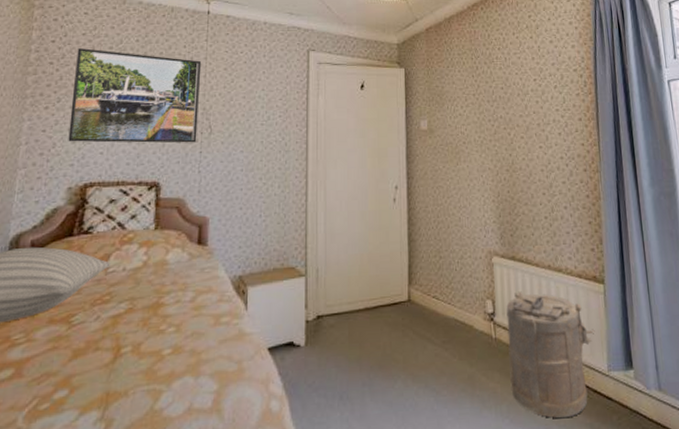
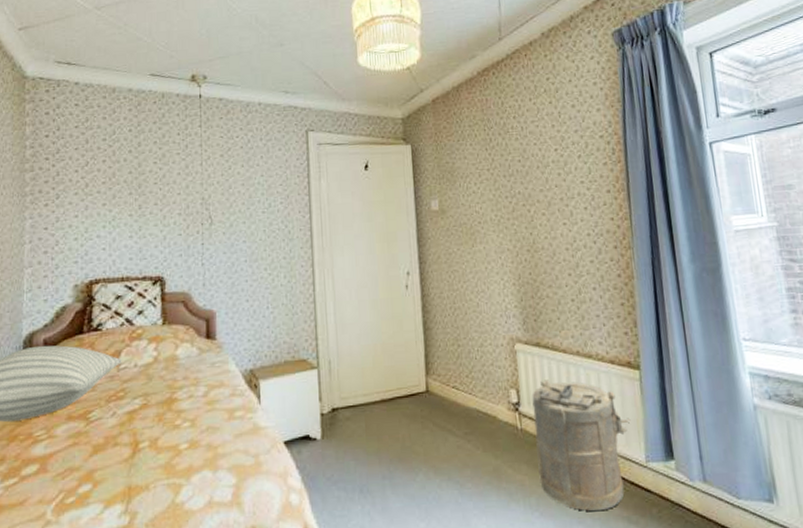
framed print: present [68,48,202,143] -> none [70,141,198,239]

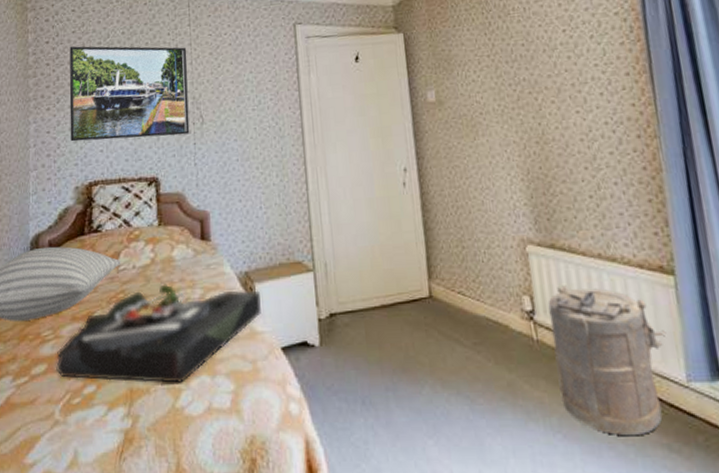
serving tray: none [48,382,265,480] -> present [55,284,261,384]
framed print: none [70,141,198,239] -> present [69,46,190,142]

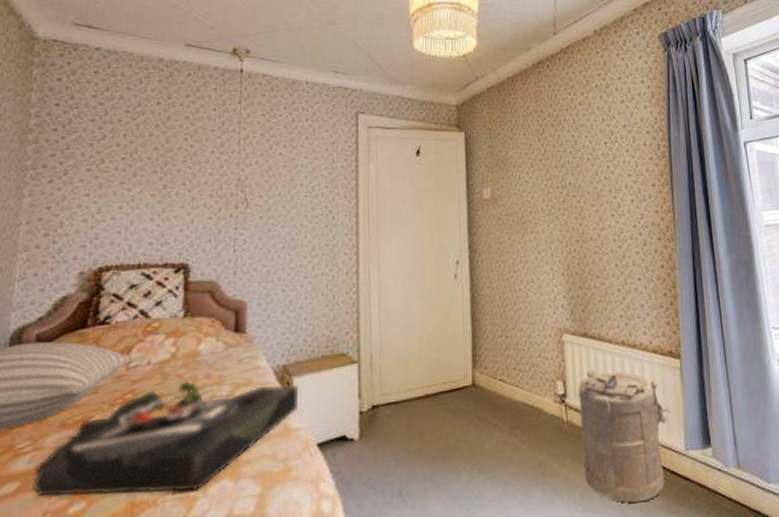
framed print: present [69,46,190,142] -> none [78,112,235,221]

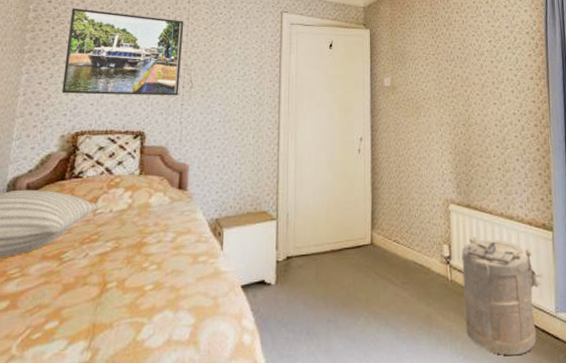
serving tray: present [31,381,298,497] -> none [18,227,227,319]
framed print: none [78,112,235,221] -> present [62,8,184,96]

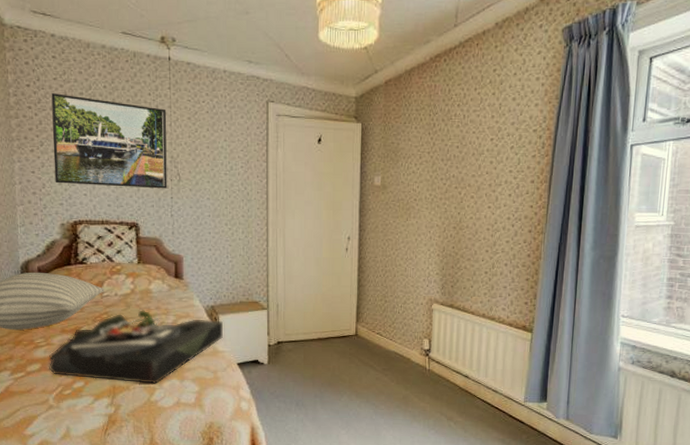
serving tray: none [18,227,227,319] -> present [48,310,223,385]
laundry hamper: present [461,237,544,356] -> none [438,334,518,434]

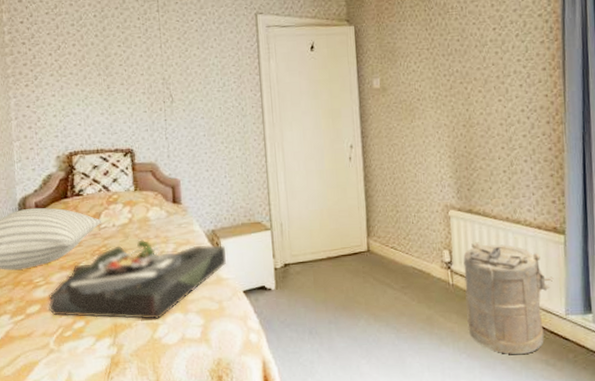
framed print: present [51,93,168,189] -> none [44,27,161,116]
laundry hamper: none [438,334,518,434] -> present [463,242,554,355]

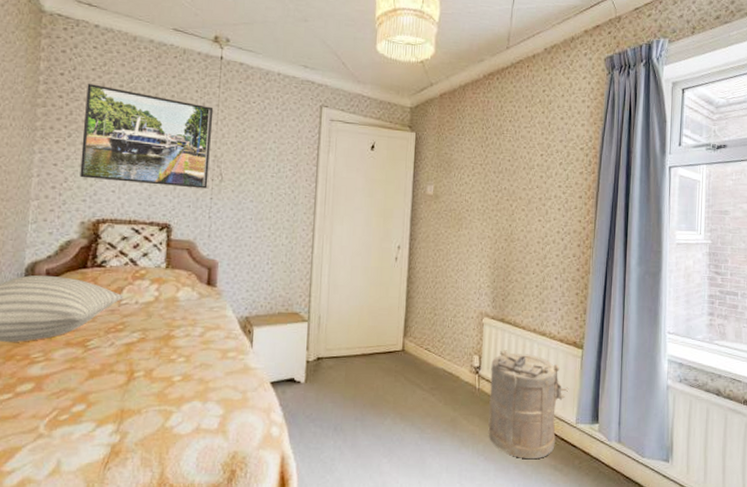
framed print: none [44,27,161,116] -> present [80,84,214,189]
serving tray: present [47,239,226,320] -> none [43,320,257,408]

